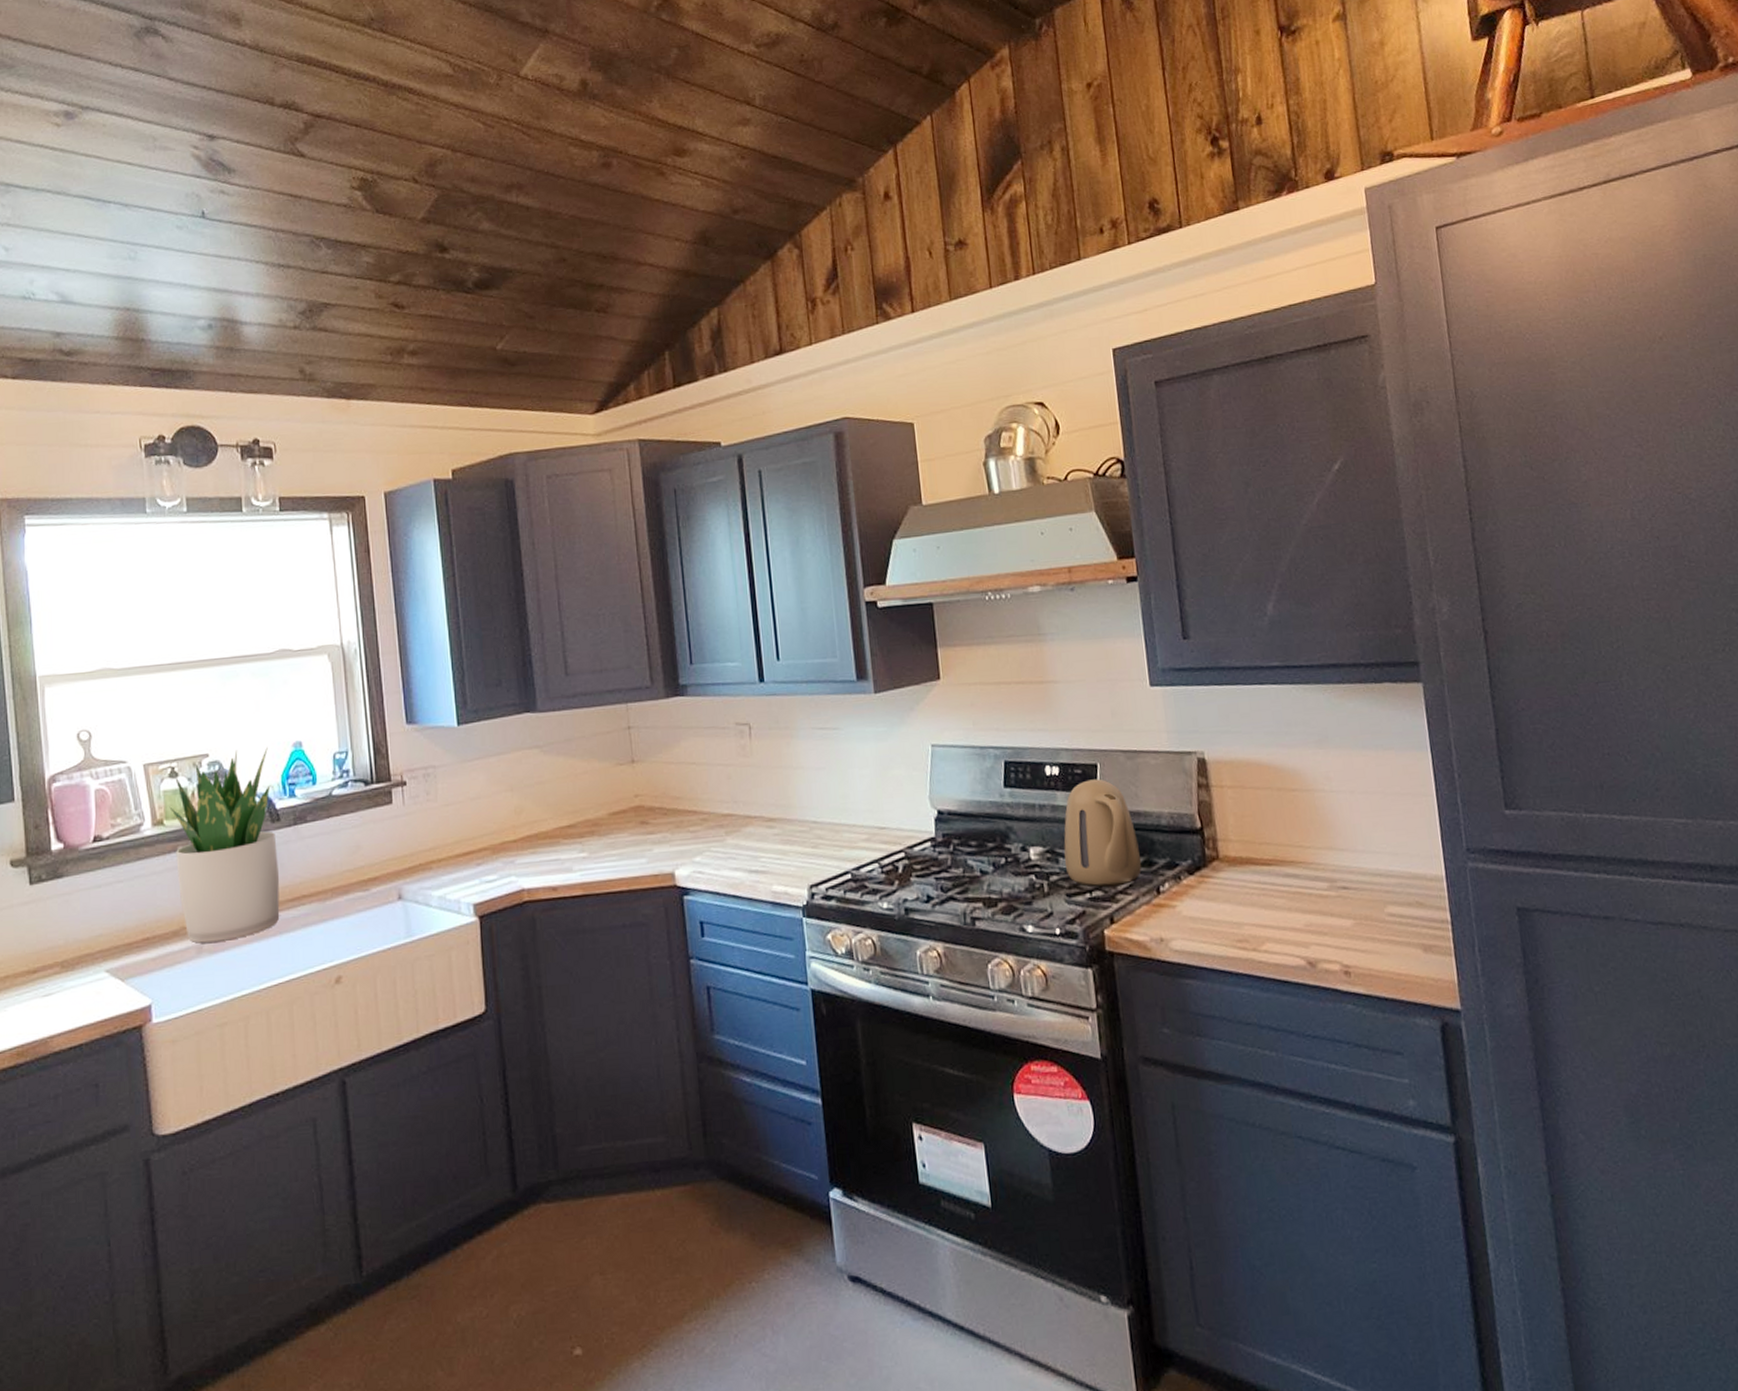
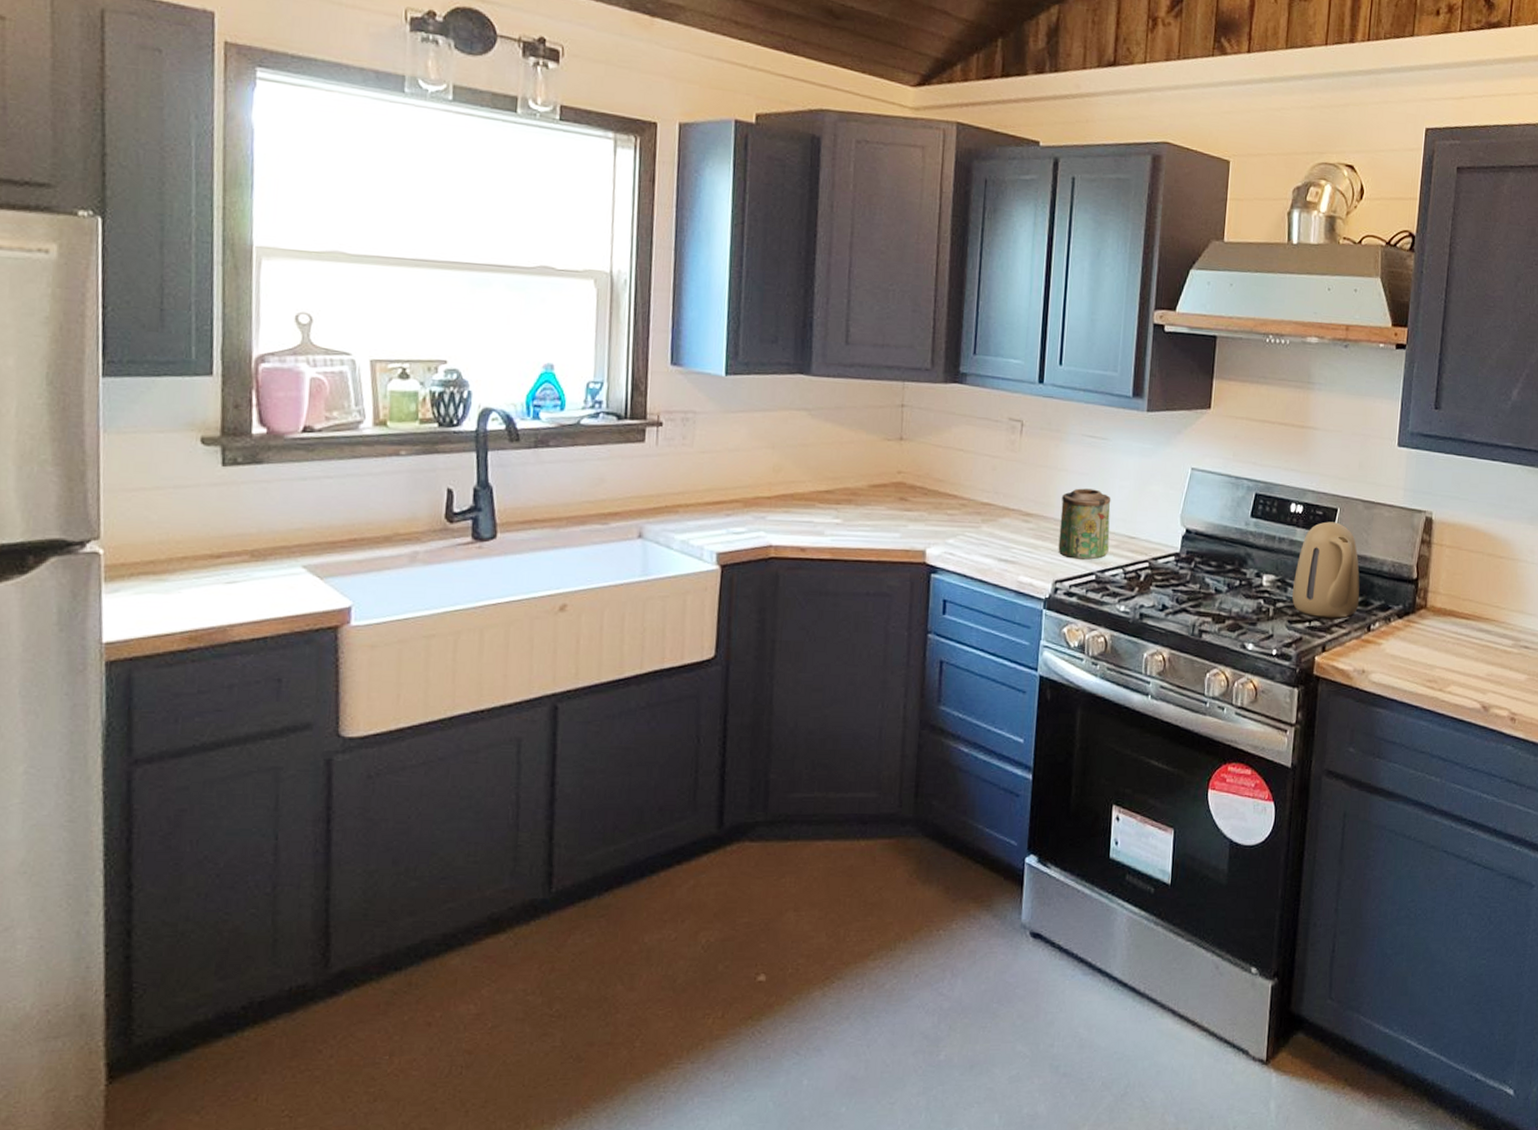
planter: present [169,747,280,944] -> none [395,361,515,554]
canister: none [802,783,860,860] -> present [1058,488,1111,560]

